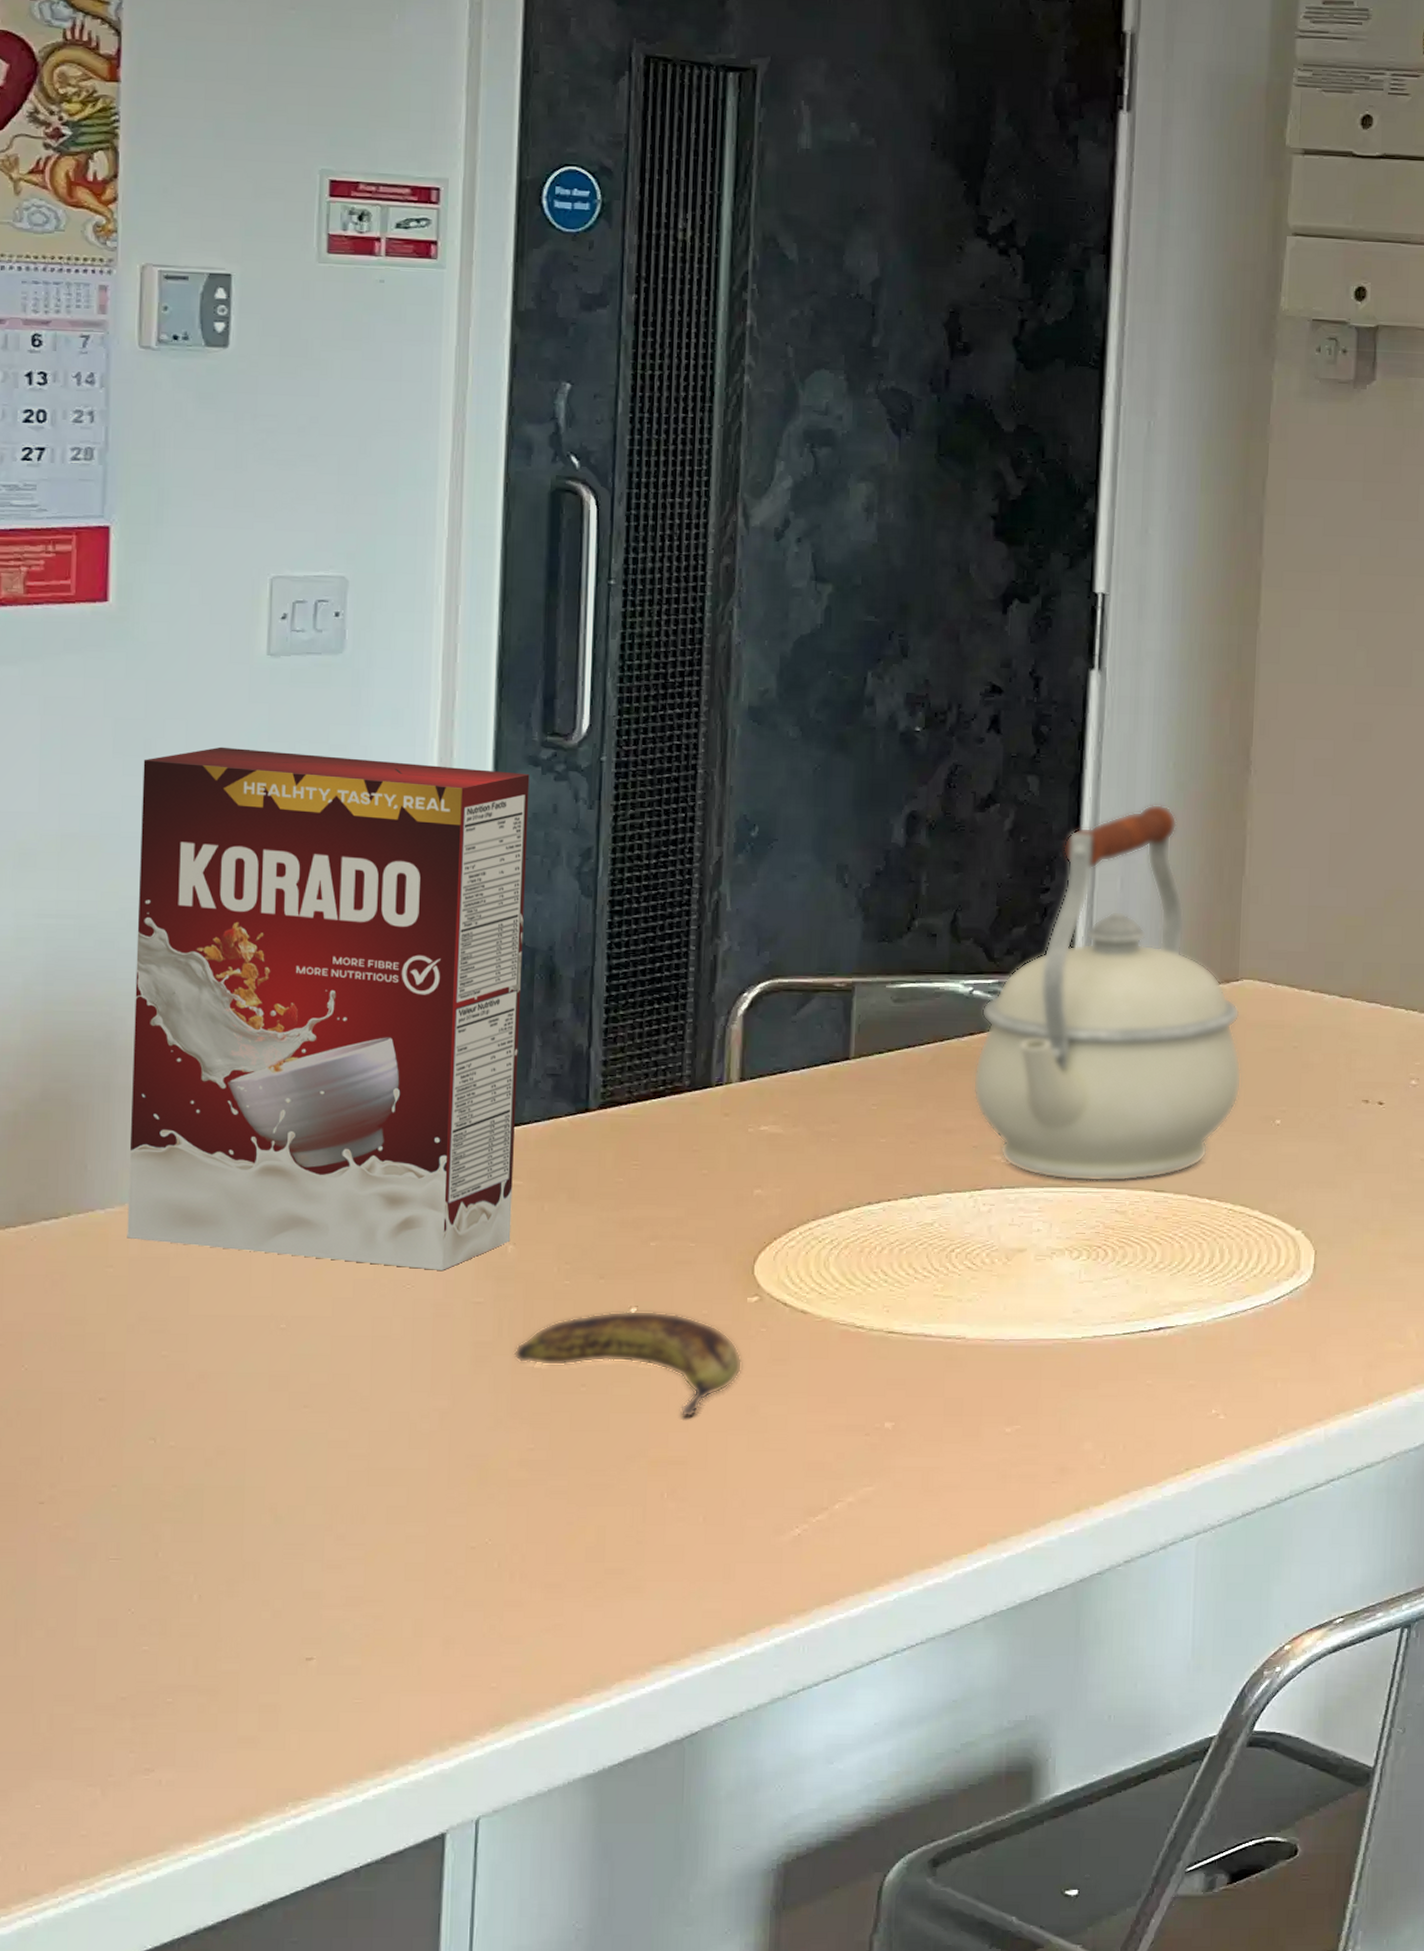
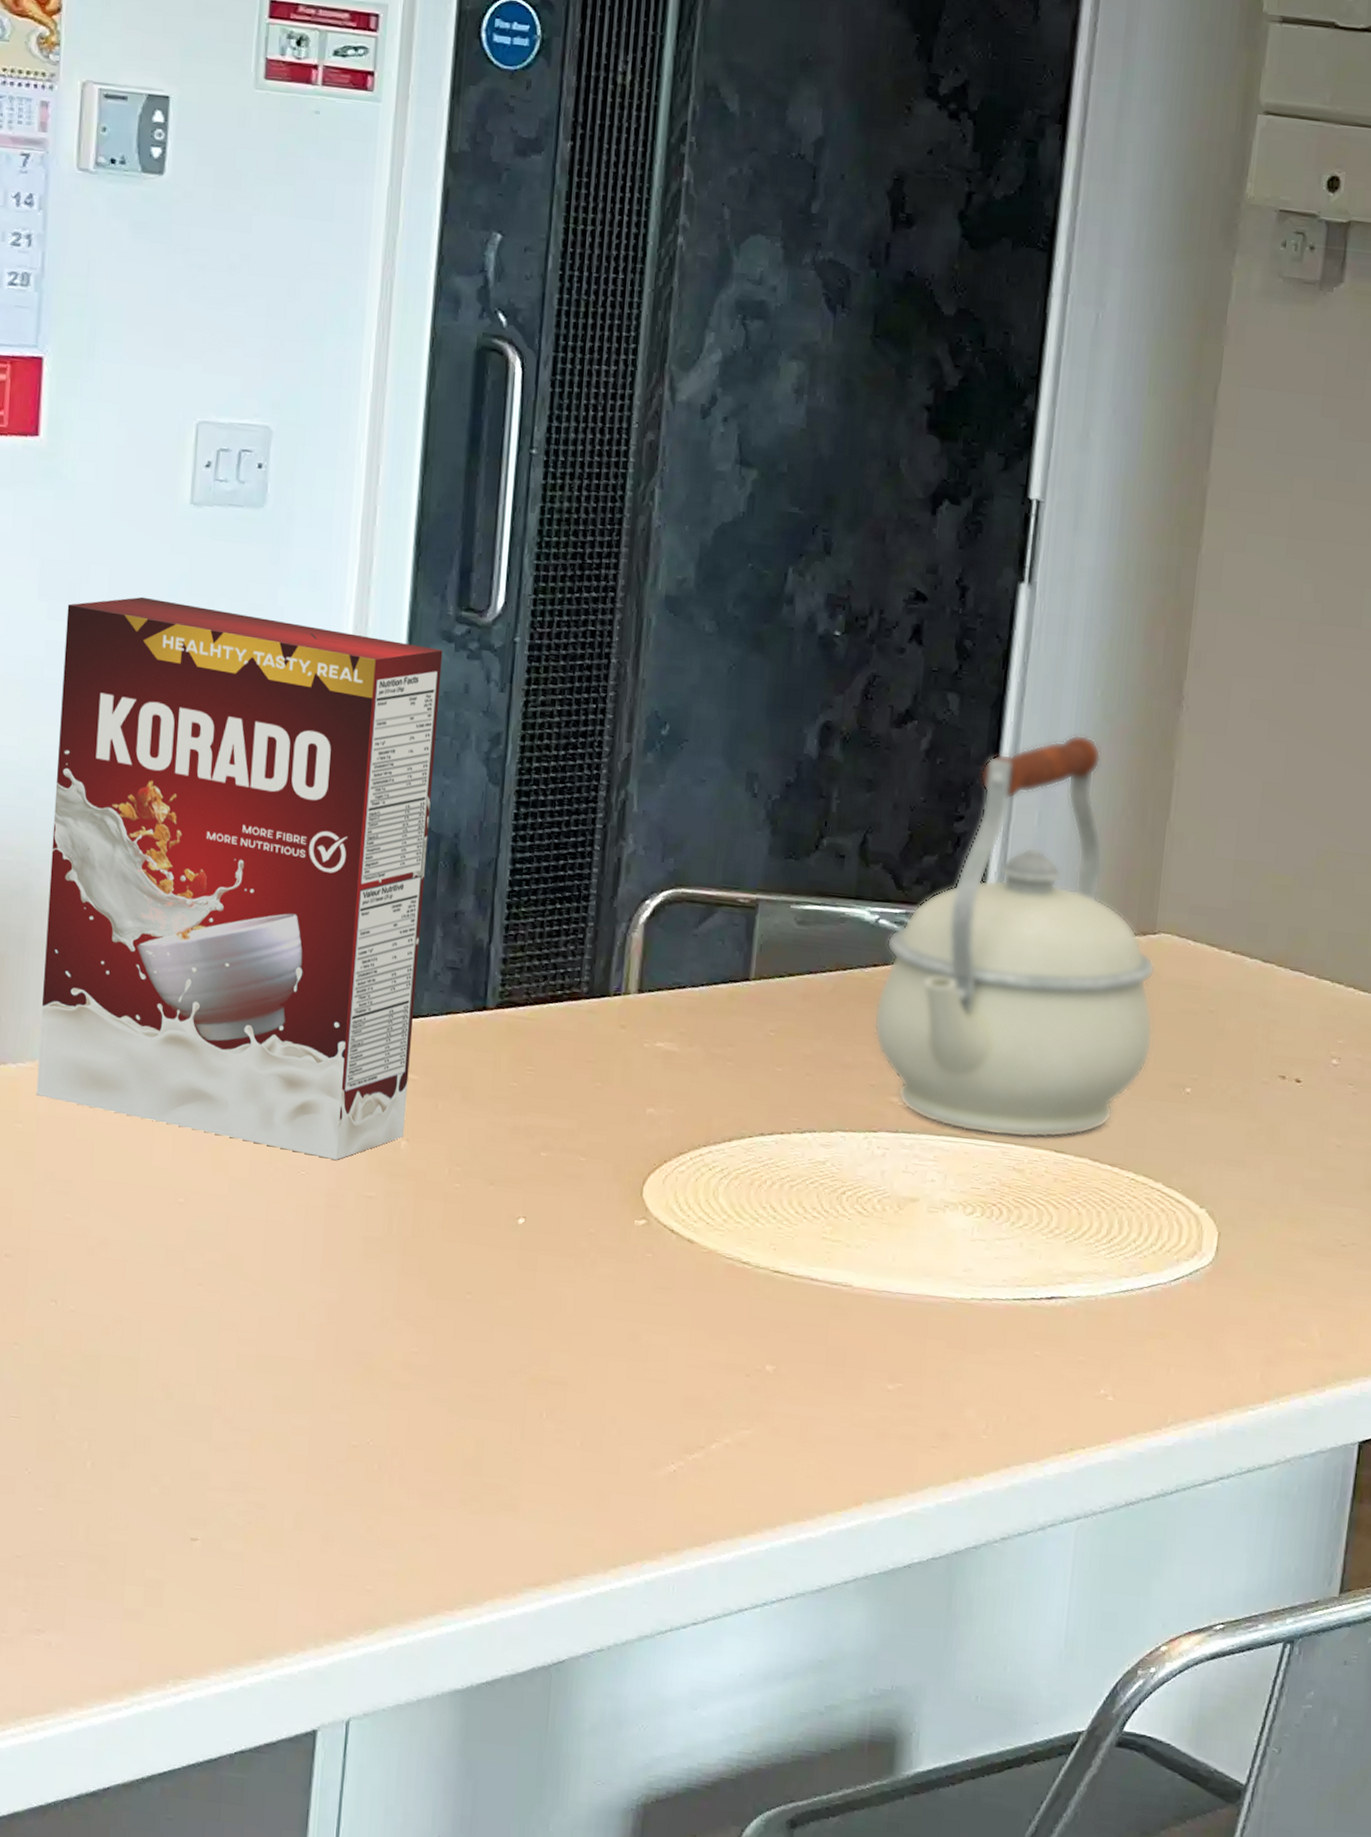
banana: present [513,1310,743,1417] -> none [402,1219,627,1338]

